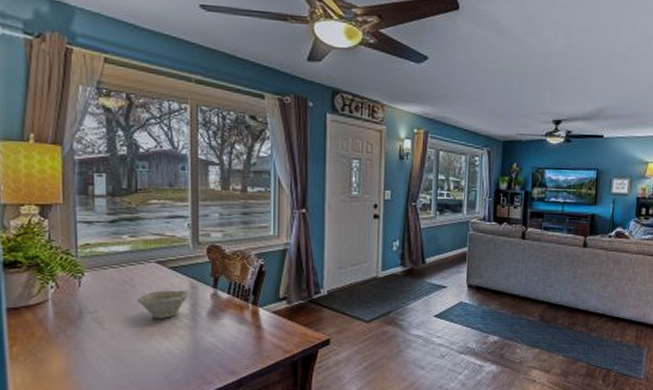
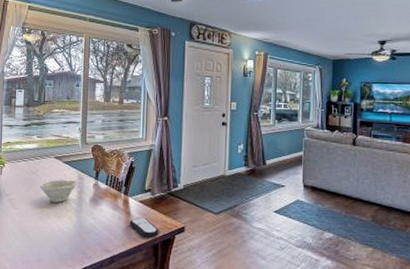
remote control: none [260,330,298,355] -> present [129,217,159,239]

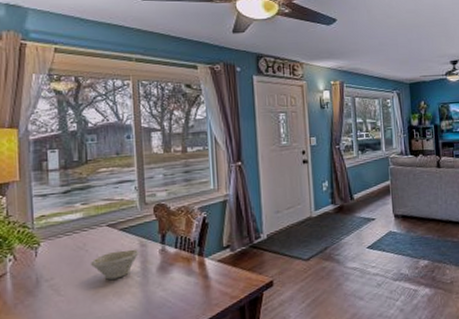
remote control: present [129,217,159,239] -> none [208,277,244,301]

